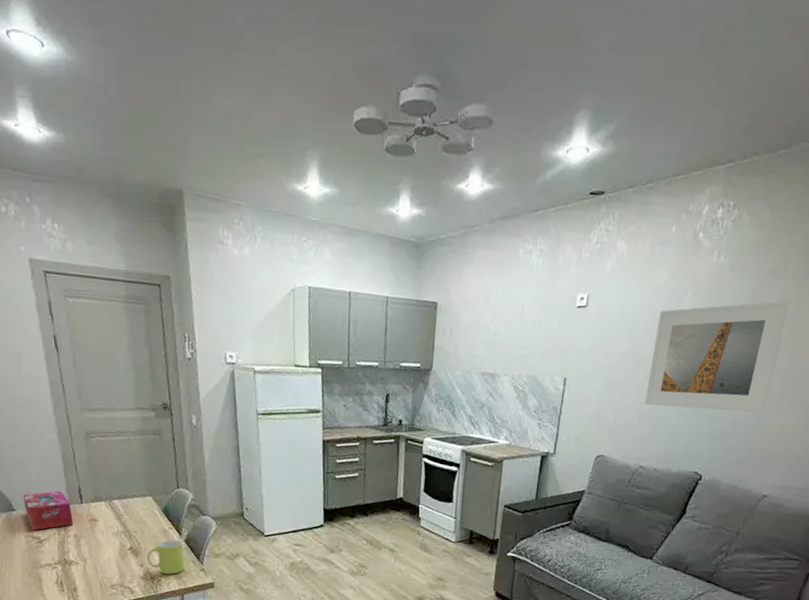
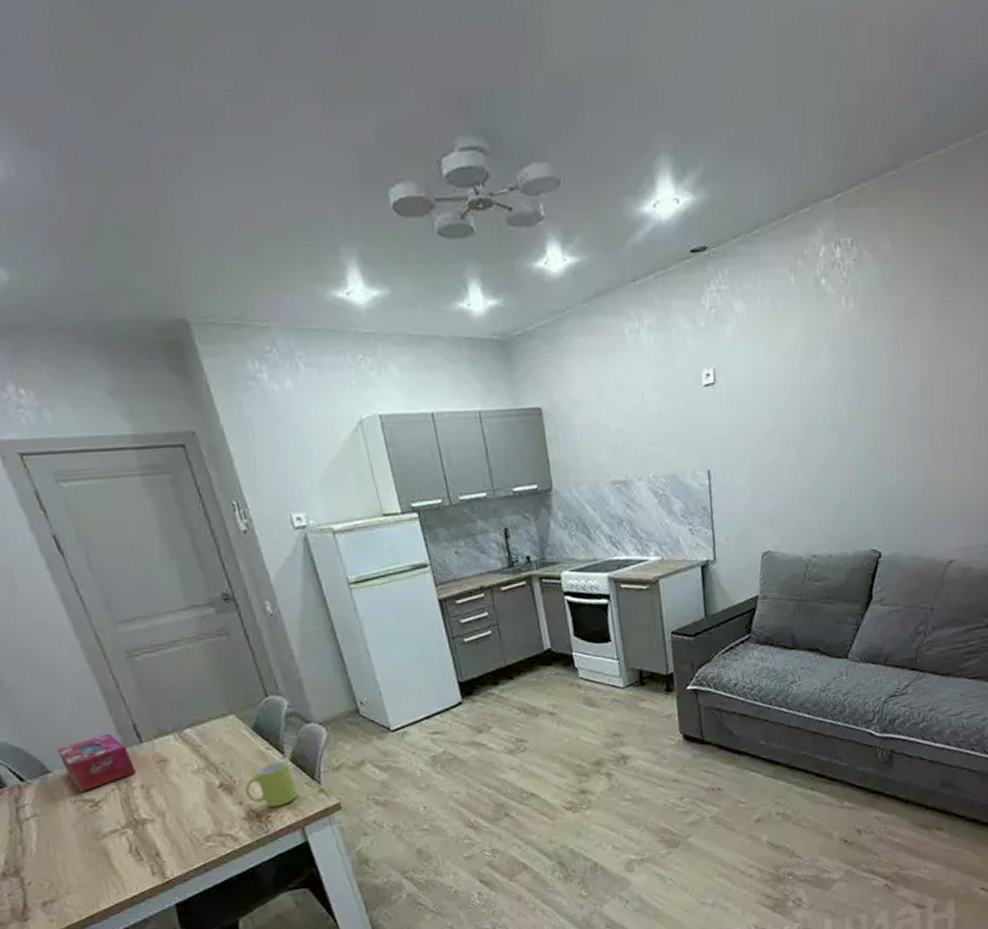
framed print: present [644,300,791,413] -> none [797,340,933,484]

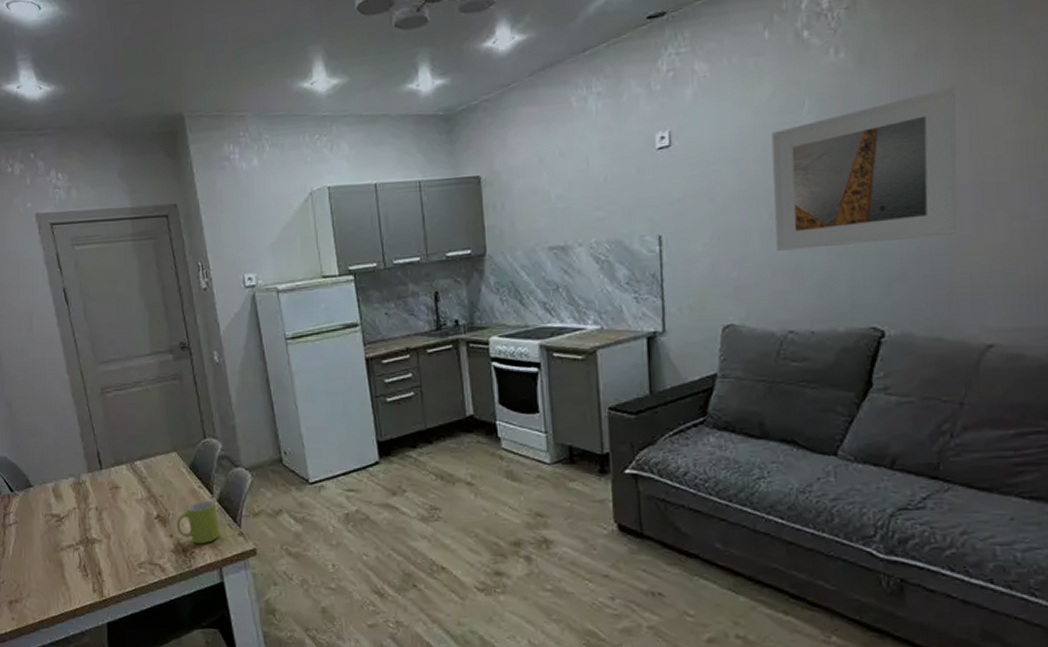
tissue box: present [56,733,137,792] -> none [40,458,95,507]
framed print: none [797,340,933,484] -> present [771,86,957,251]

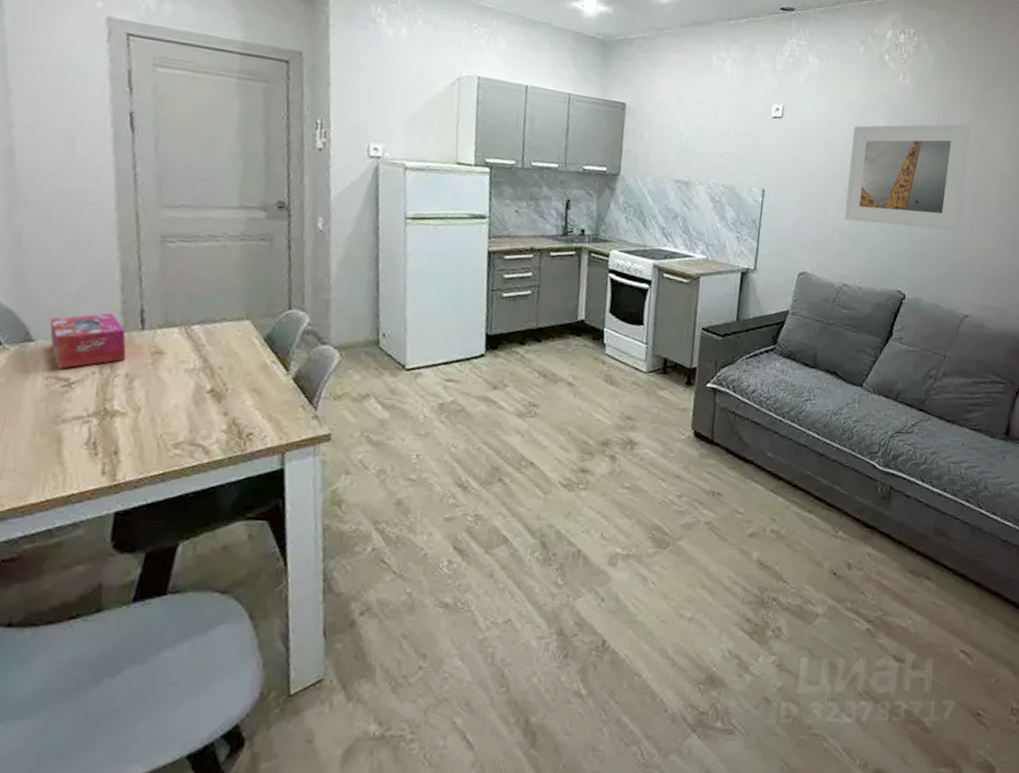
tissue box: none [40,458,95,507] -> present [49,312,127,369]
mug: present [176,500,221,545] -> none [234,377,291,426]

